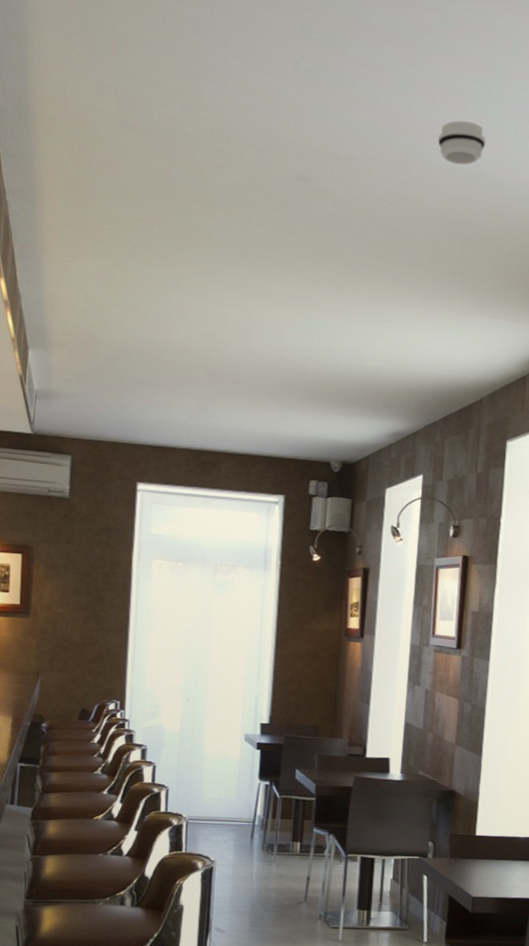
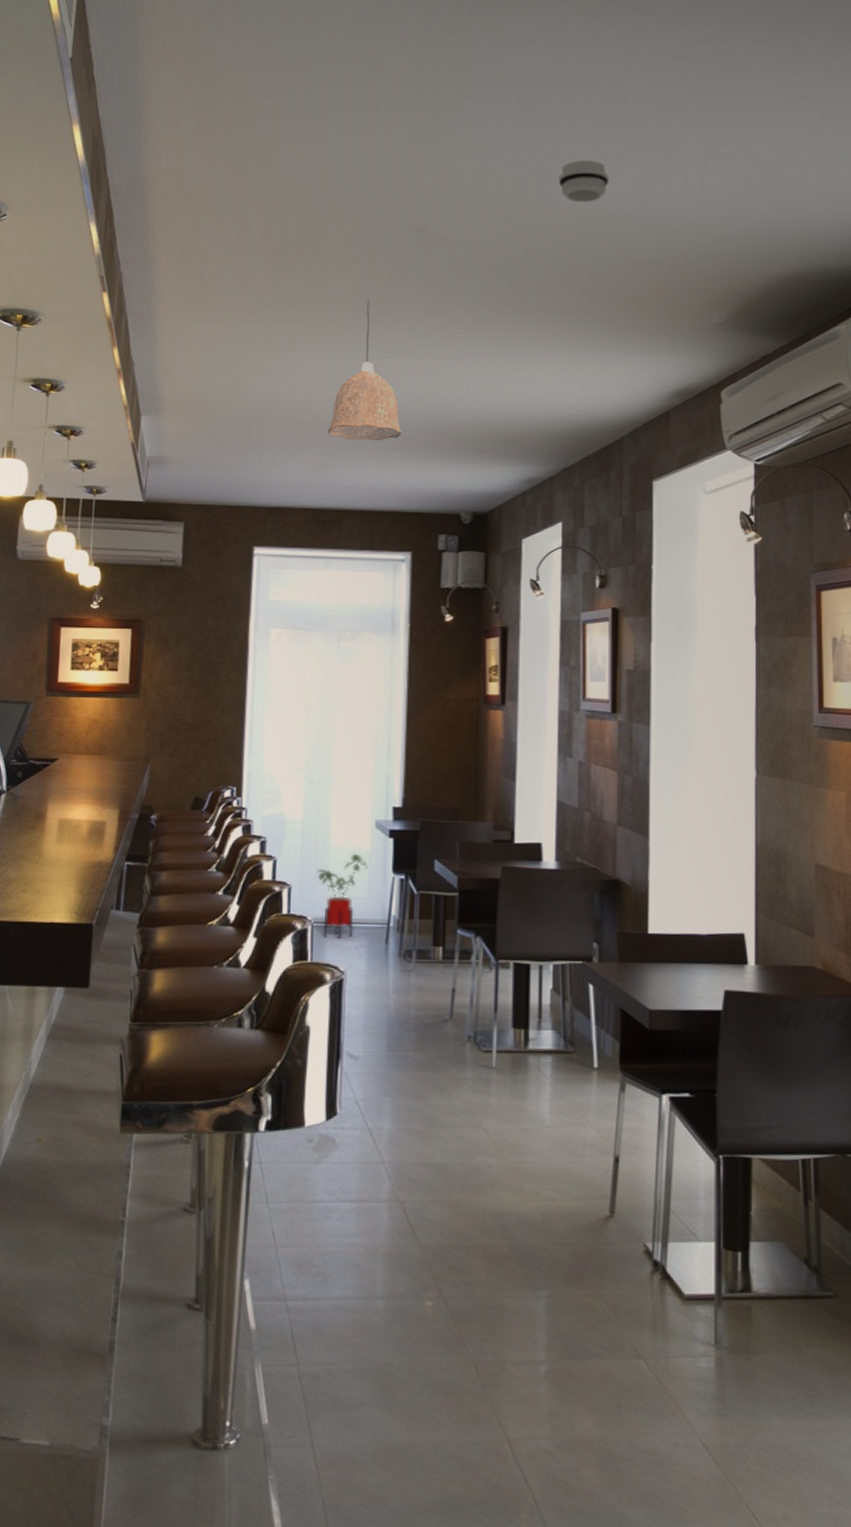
house plant: none [192,761,237,834] -> present [317,853,368,939]
pendant lamp: none [209,247,280,388] -> present [328,300,403,441]

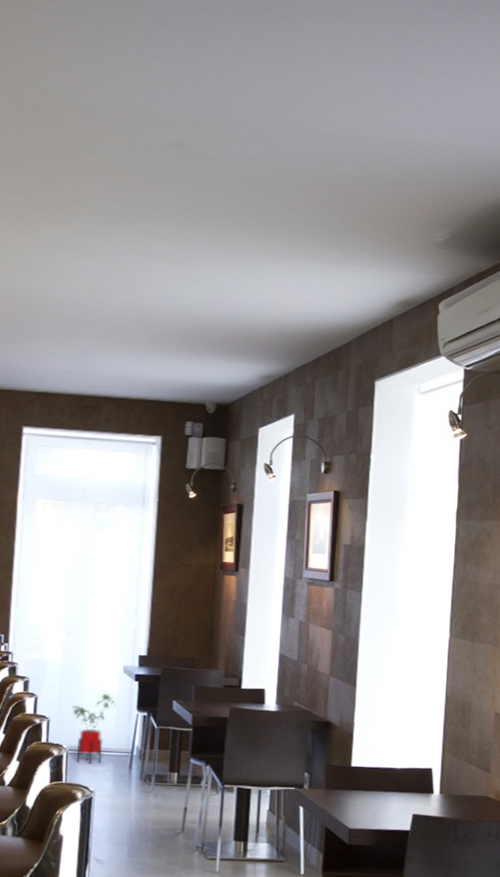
pendant lamp: present [328,300,403,441] -> none [91,208,157,337]
smoke detector: present [558,160,609,203] -> none [304,87,350,127]

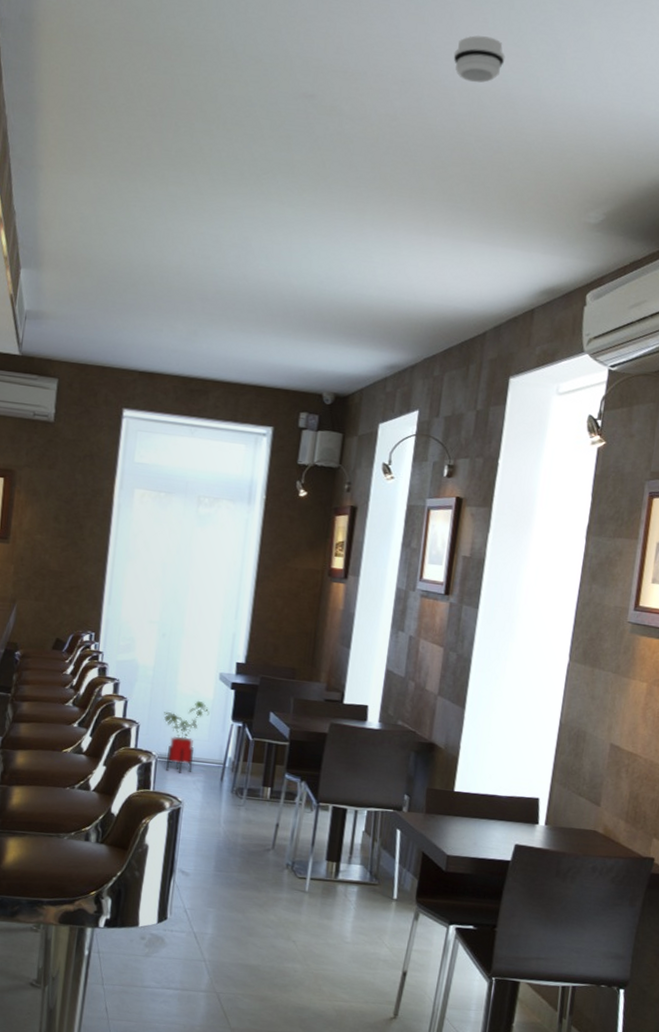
smoke detector: none [304,87,350,127] -> present [453,35,505,83]

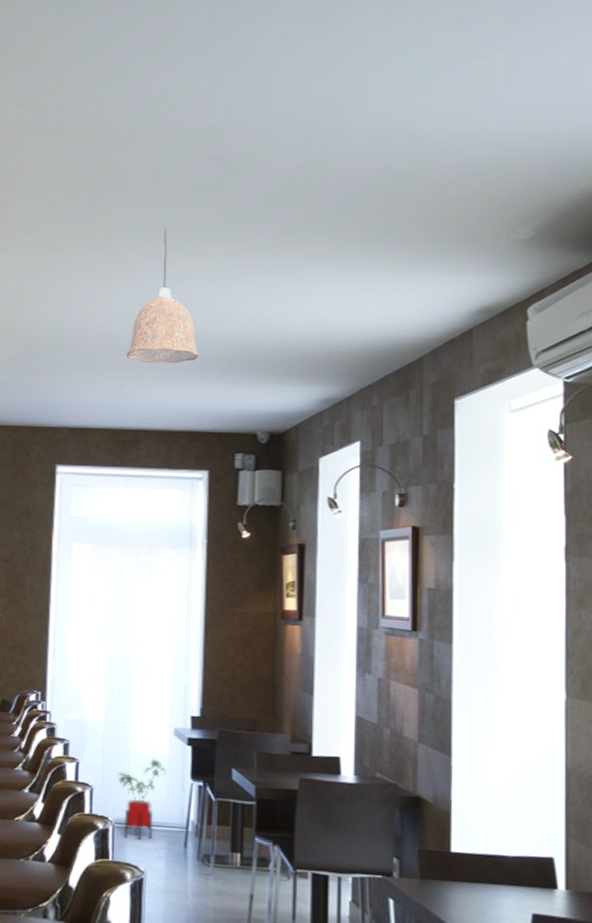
pendant lamp: none [202,167,275,315] -> present [127,228,200,364]
smoke detector: present [453,35,505,83] -> none [355,82,408,125]

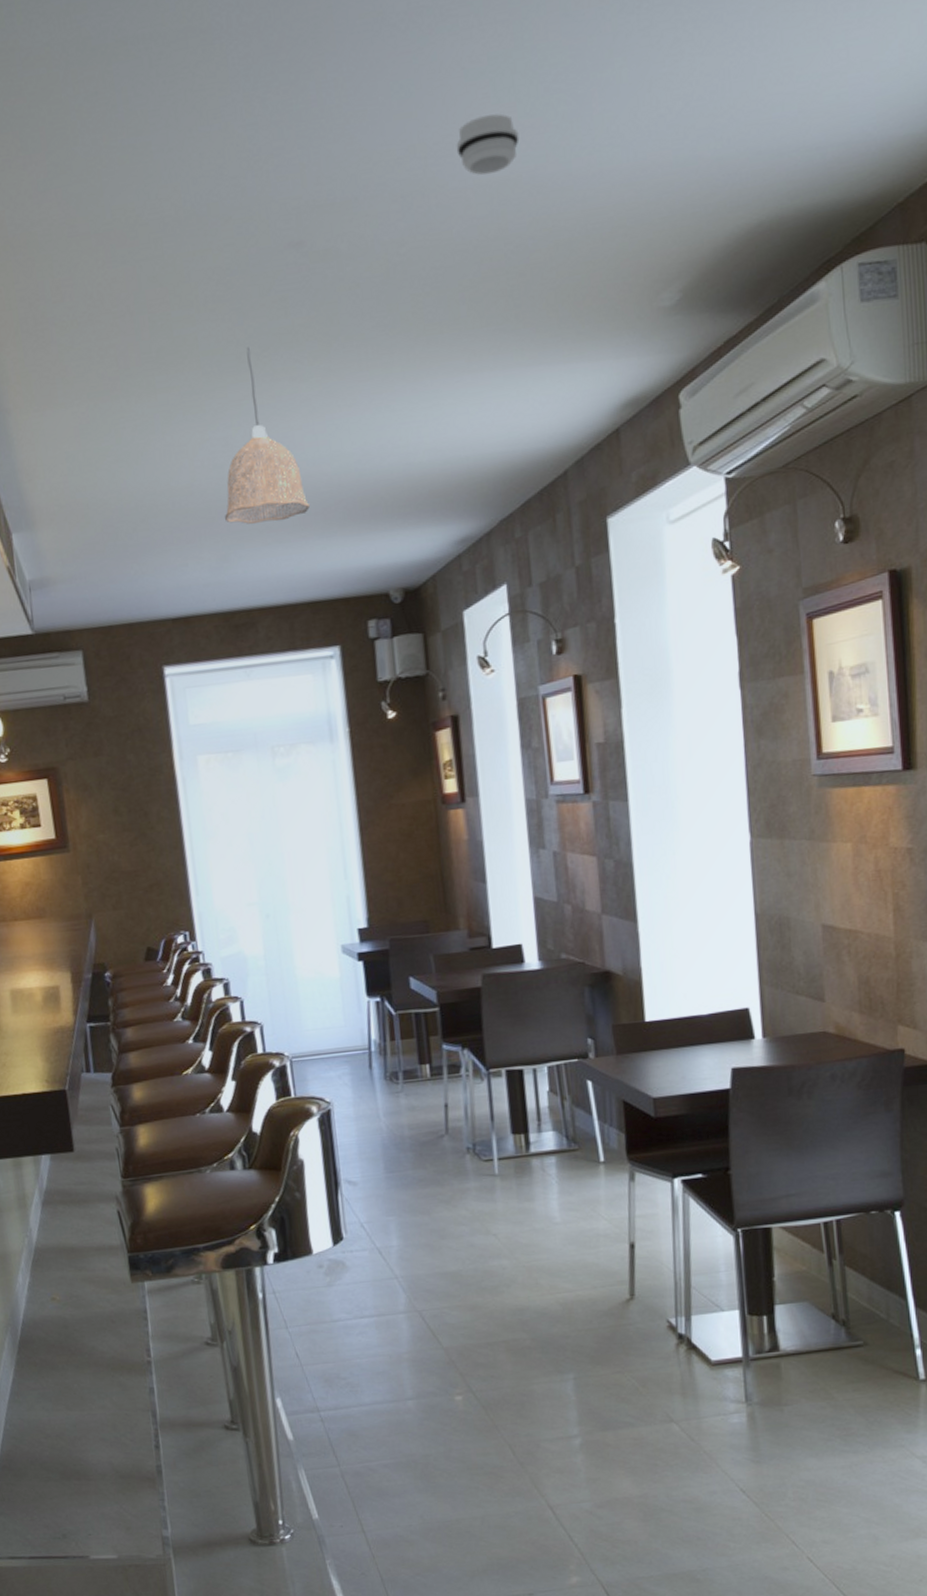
house plant: present [118,759,167,840] -> none [287,982,340,1070]
smoke detector: none [355,82,408,125] -> present [456,114,520,176]

